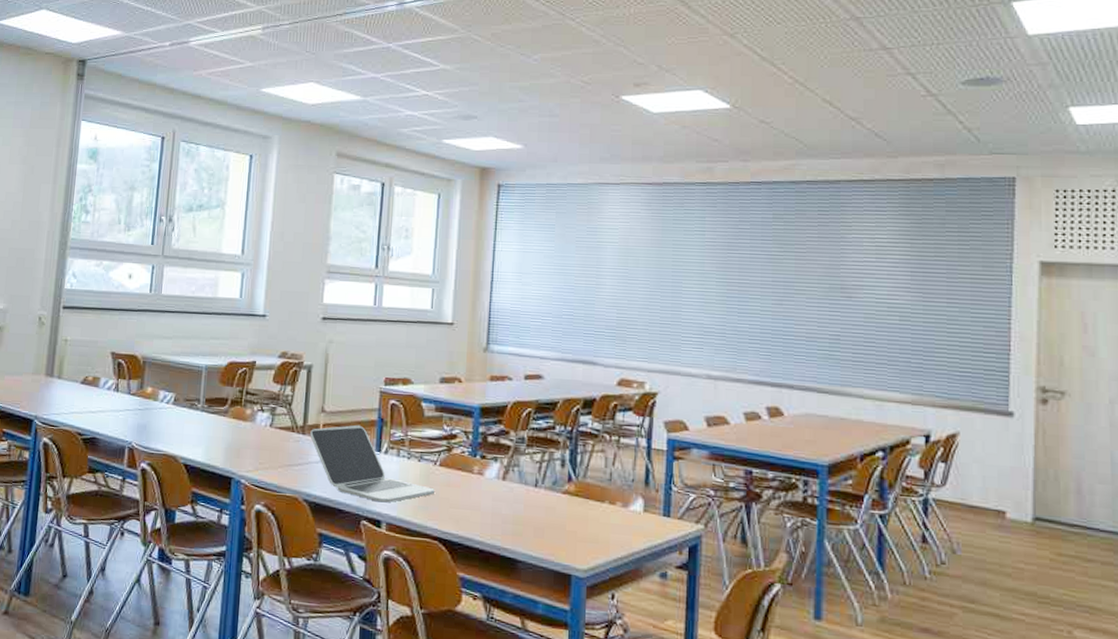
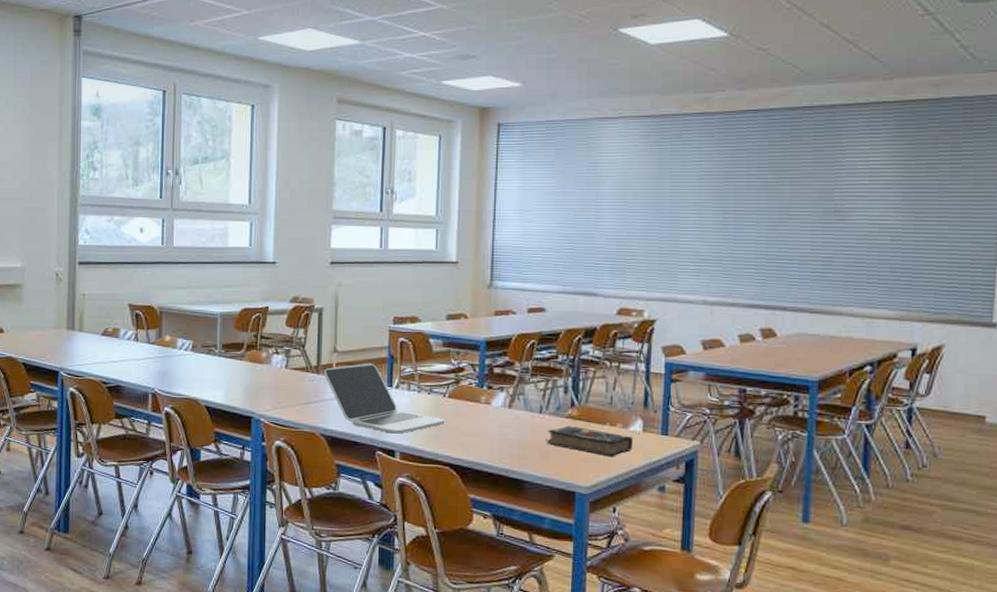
book: none [541,501,633,538] -> present [546,425,633,457]

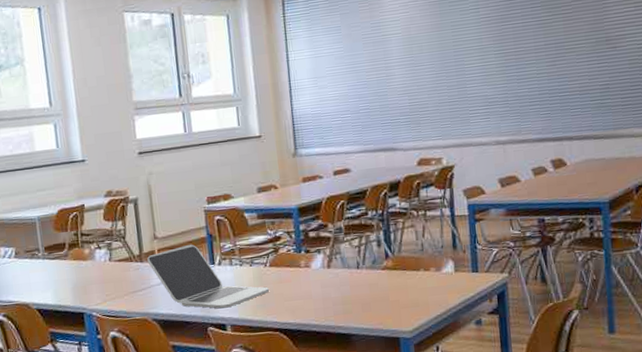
book: present [546,425,633,457] -> none [366,276,447,300]

